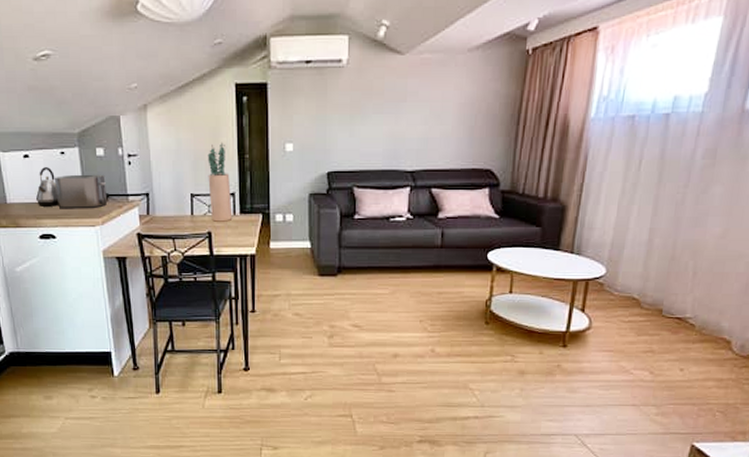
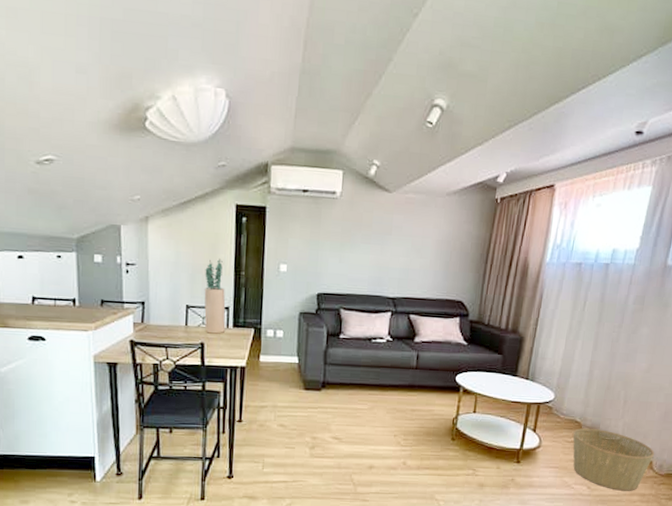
kettle: present [35,167,59,207] -> none [27,269,52,309]
toaster: present [55,174,108,209] -> none [49,278,103,314]
basket: none [630,306,733,376] -> present [573,428,654,491]

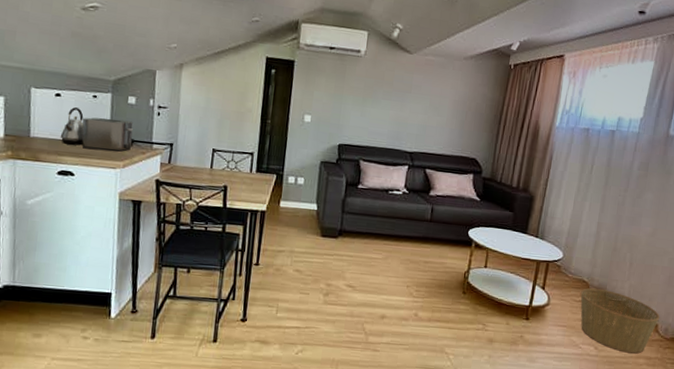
kettle: none [27,269,52,309] -> present [60,107,84,146]
toaster: none [49,278,103,314] -> present [81,117,134,152]
vase: present [204,258,226,334] -> none [229,106,251,178]

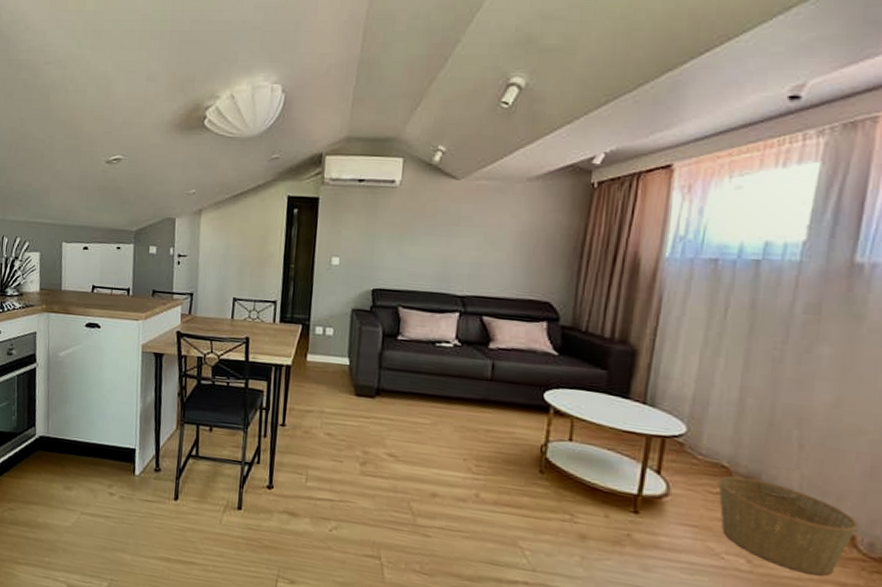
kettle: present [60,107,84,146] -> none [87,260,109,298]
toaster: present [81,117,134,152] -> none [106,269,155,304]

